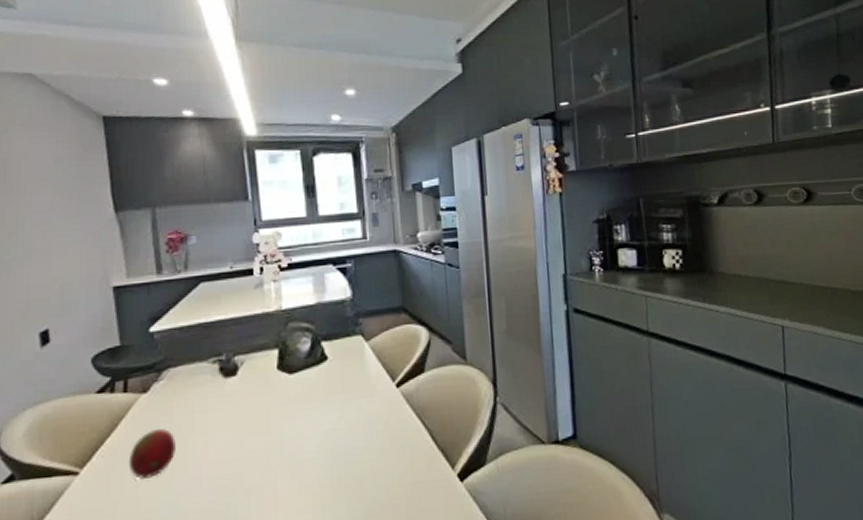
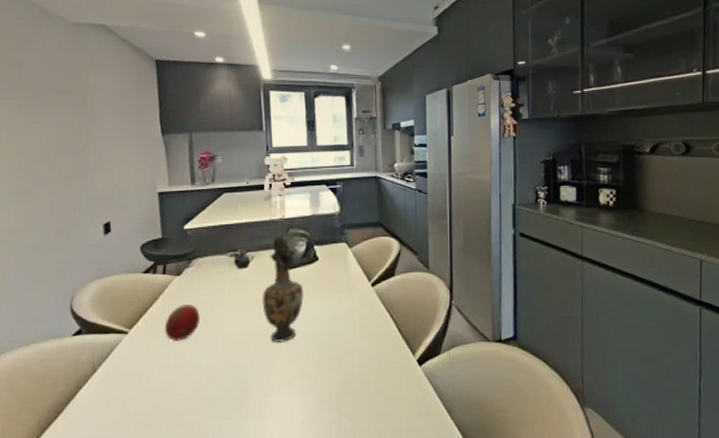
vase: none [257,331,311,469] -> present [262,235,304,342]

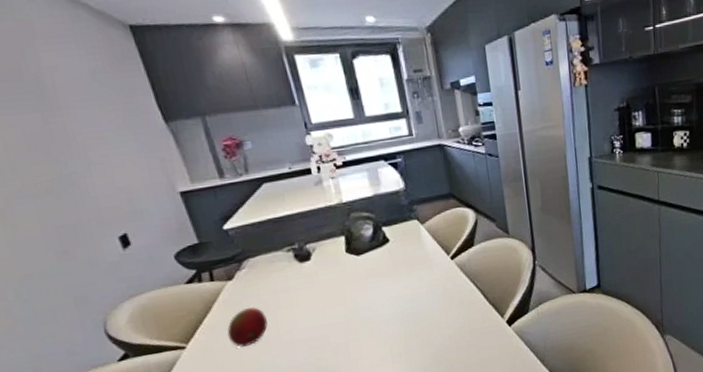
vase: present [262,235,304,342] -> none [333,221,380,330]

